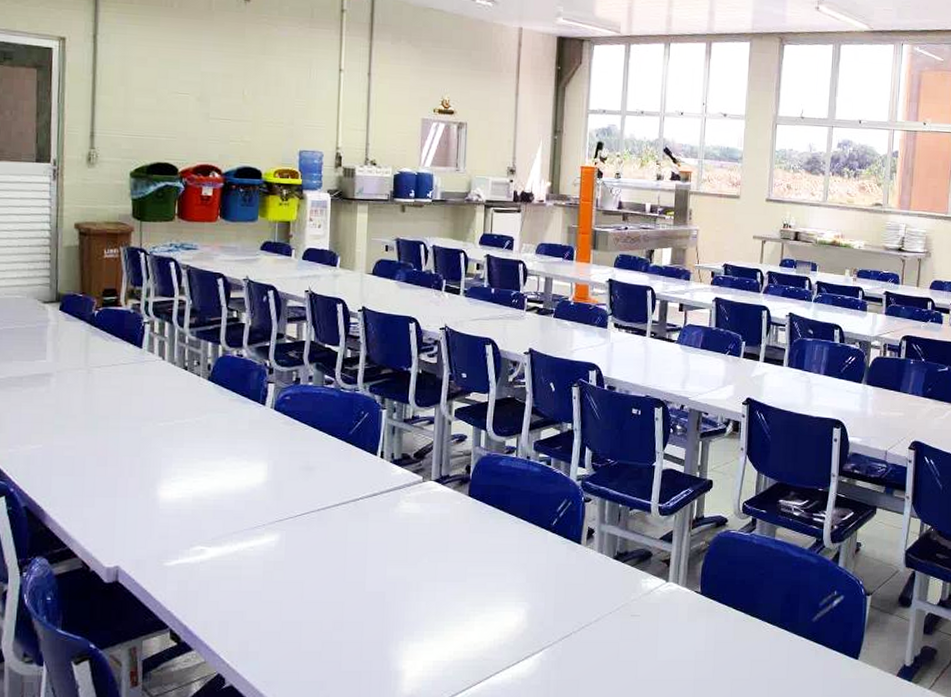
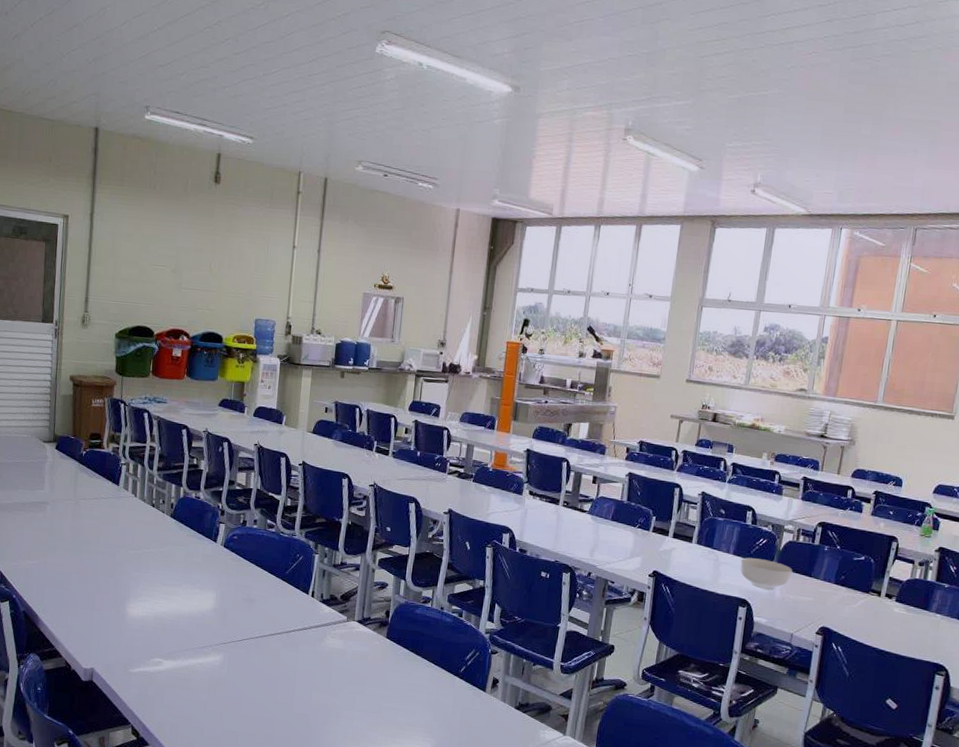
bowl: none [832,377,882,408] -> present [740,557,793,590]

